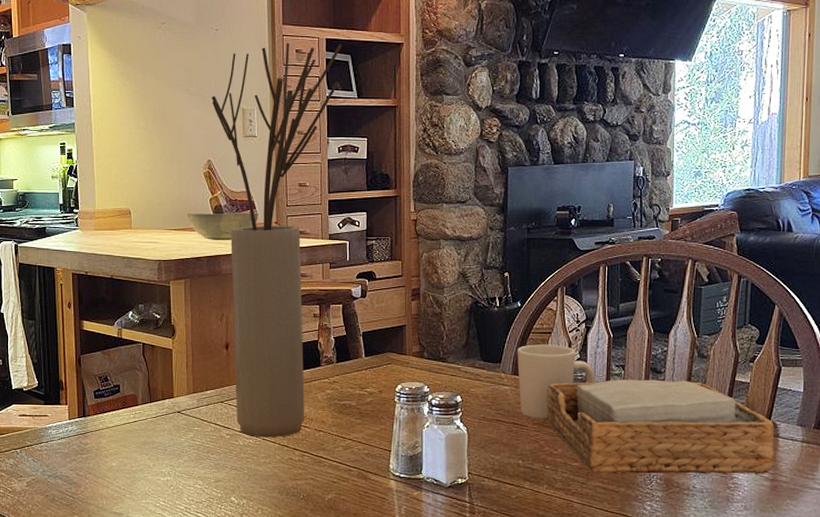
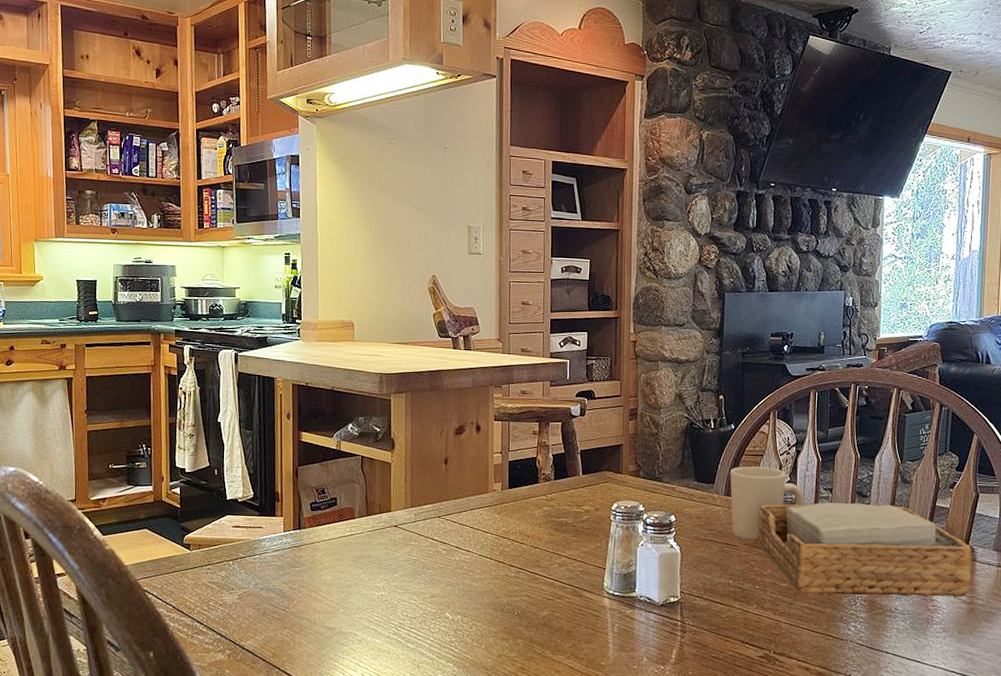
bowl: present [187,212,259,241] -> none [410,327,481,356]
vase: present [211,42,343,438] -> none [438,163,568,554]

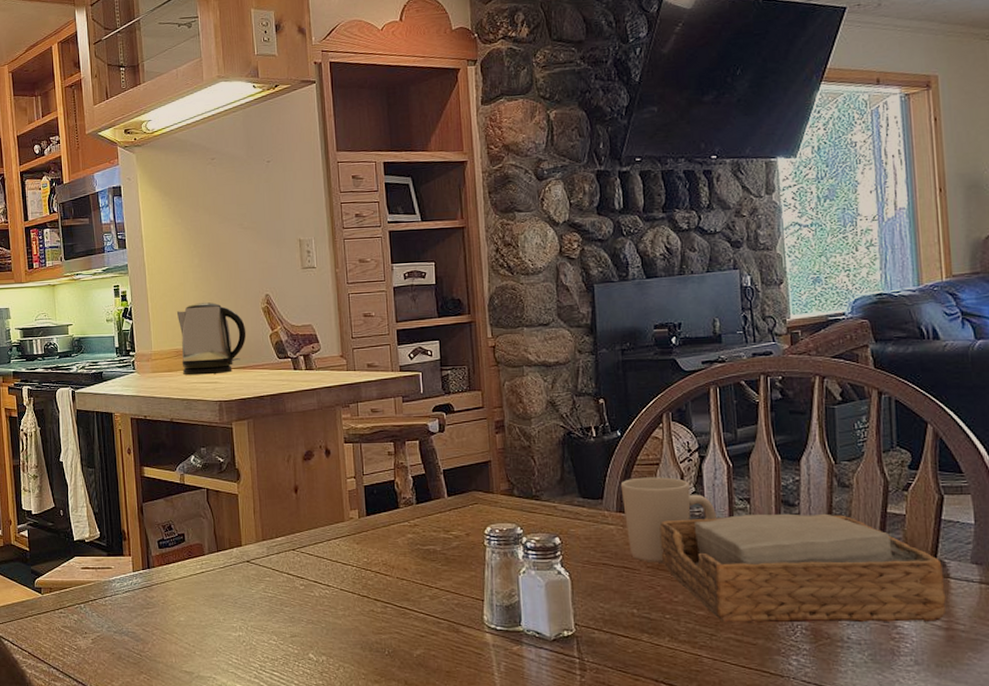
kettle: none [345,277,411,348] -> present [176,302,246,376]

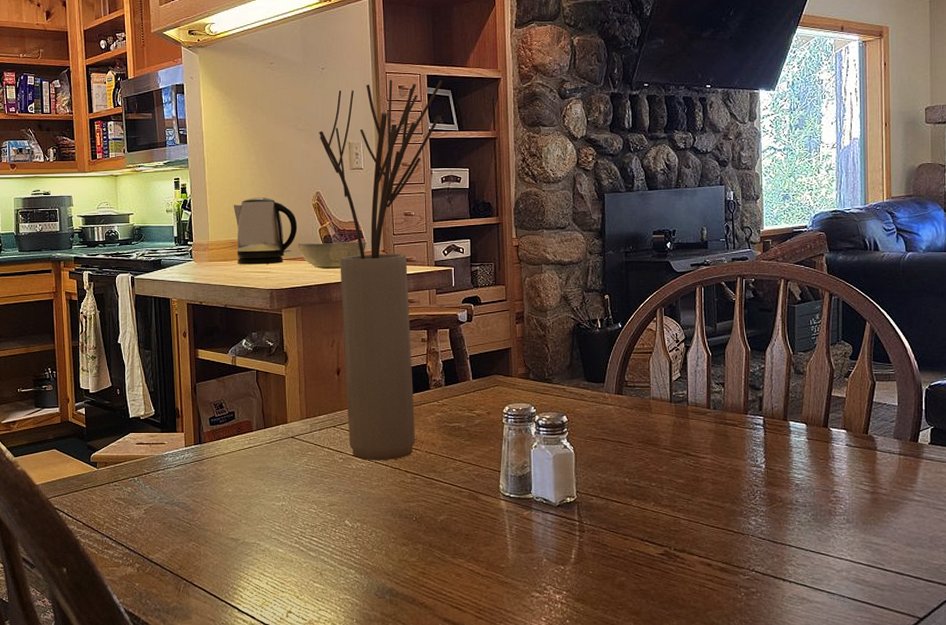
bowl: none [247,347,322,378] -> present [298,242,366,270]
vase: none [266,166,402,588] -> present [319,79,443,461]
mug: present [620,477,716,563] -> none [619,364,697,438]
napkin holder: present [659,513,947,624] -> none [650,396,873,490]

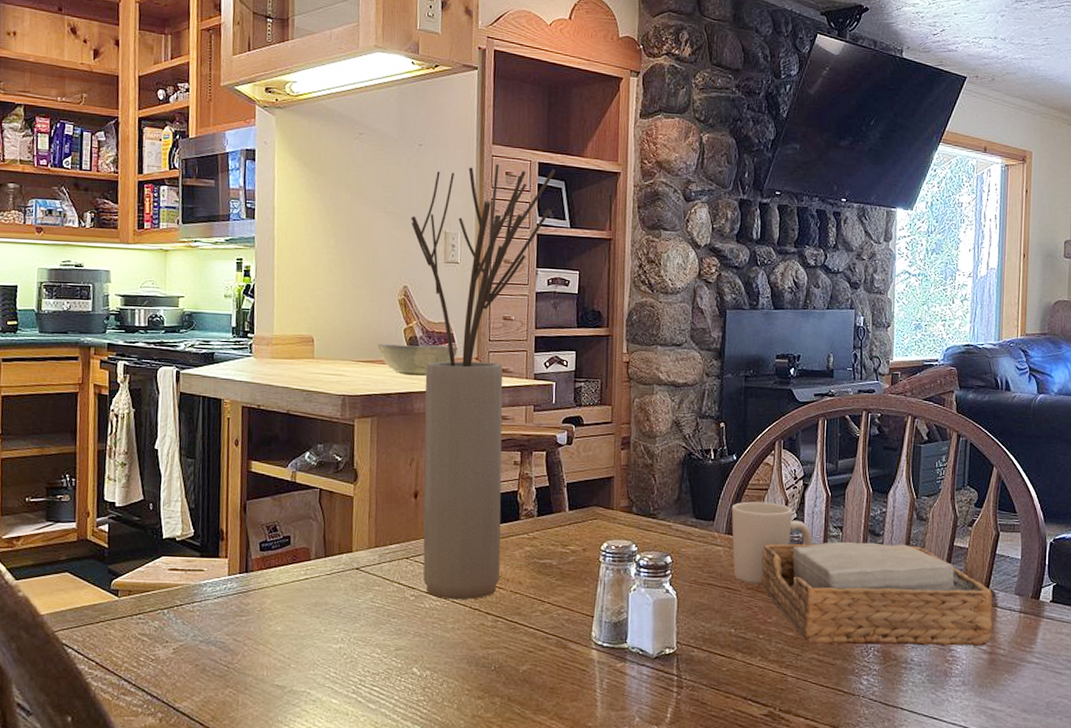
kettle: present [233,197,298,265] -> none [305,287,379,367]
mug: none [619,364,697,438] -> present [731,501,813,585]
napkin holder: none [650,396,873,490] -> present [761,541,993,646]

